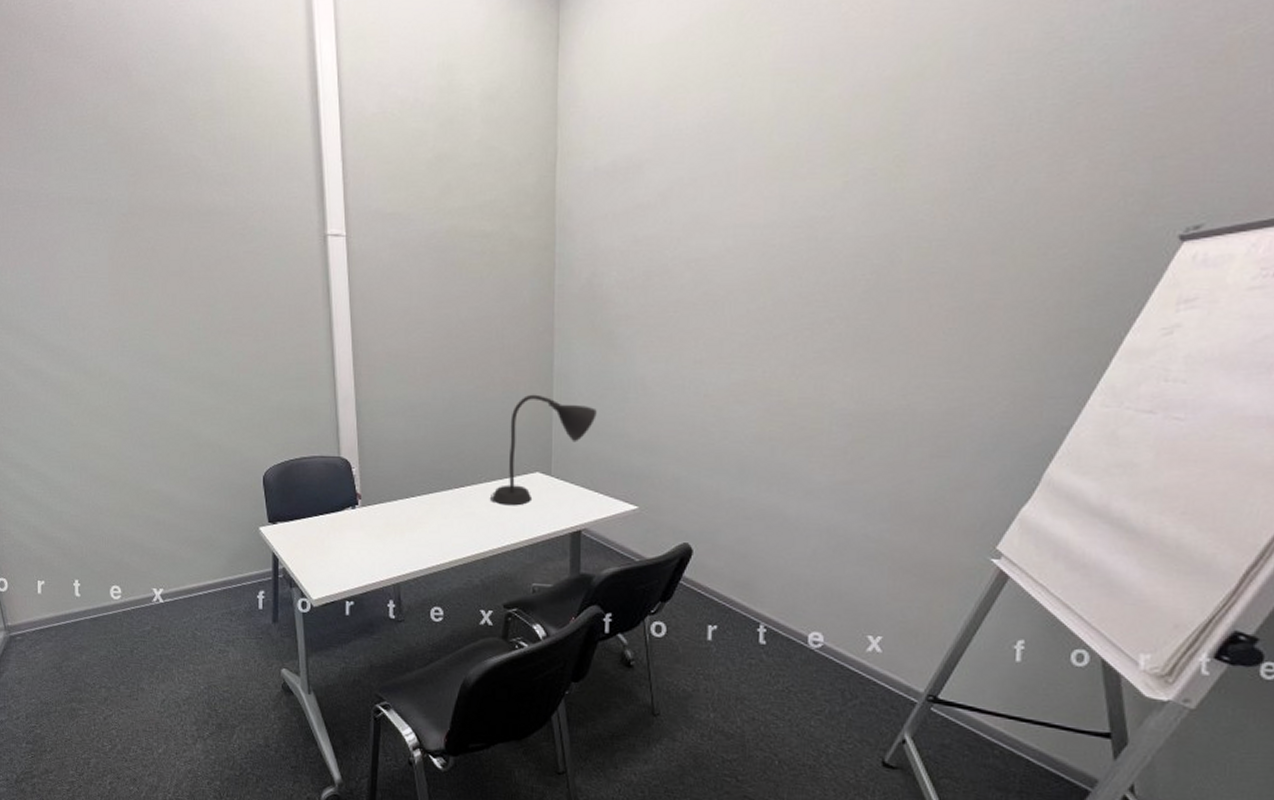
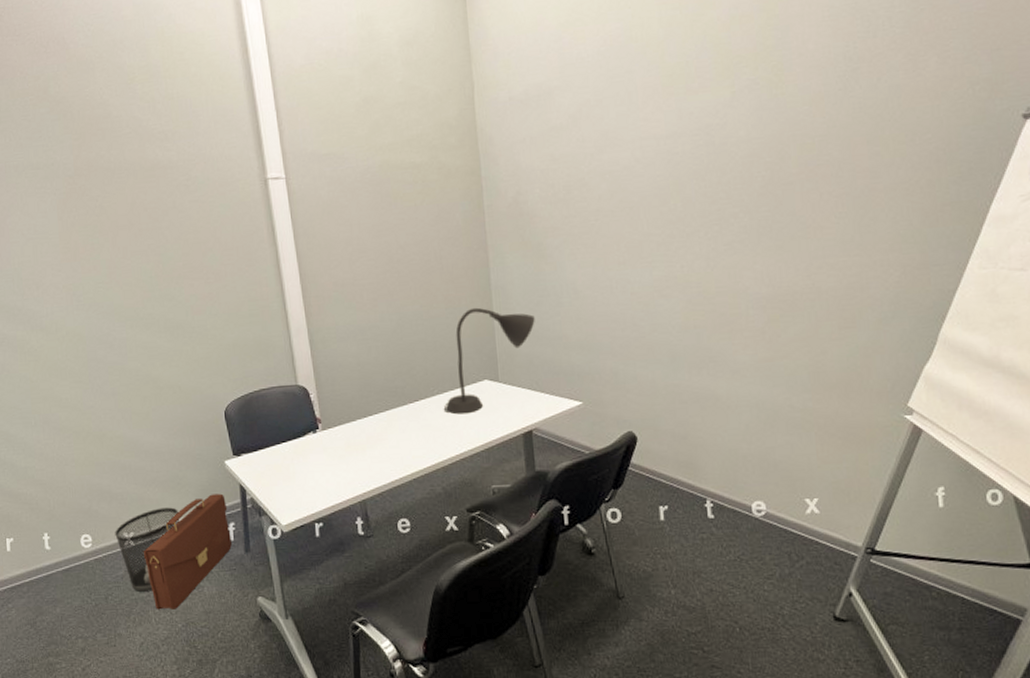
waste bin: none [144,567,209,650] -> present [115,507,179,592]
briefcase: none [171,559,260,671] -> present [143,493,232,610]

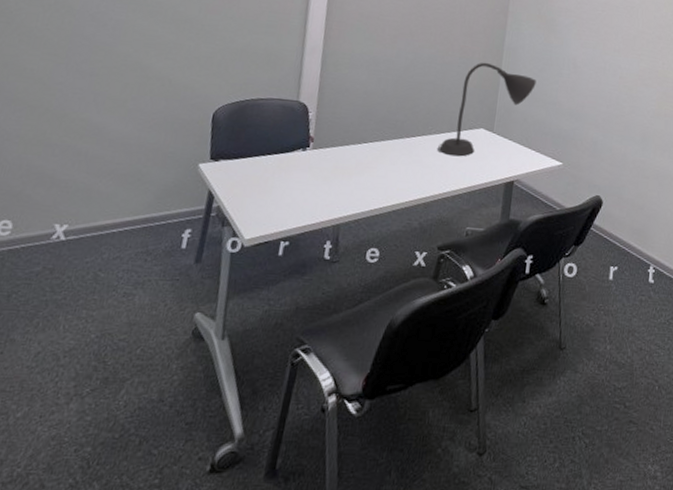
waste bin: present [115,507,179,592] -> none [43,202,130,294]
briefcase: present [143,493,232,610] -> none [69,196,189,317]

